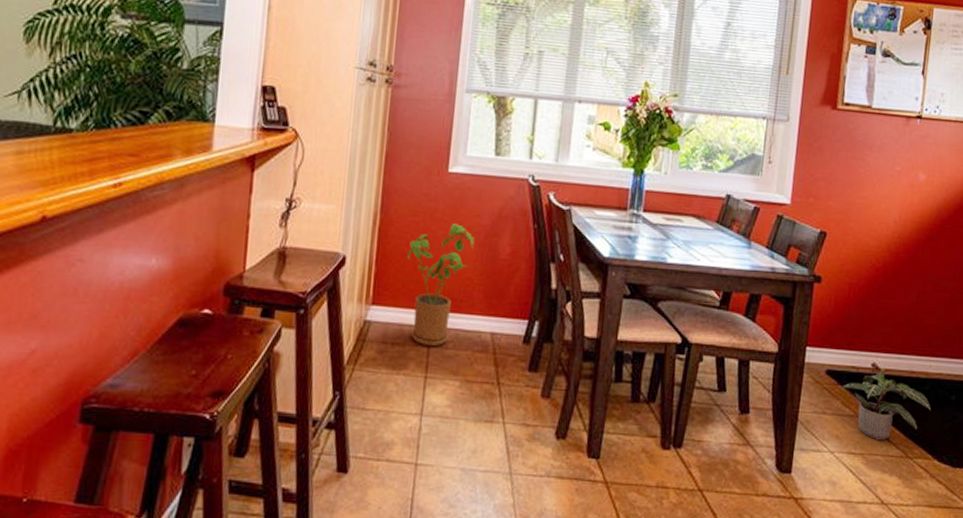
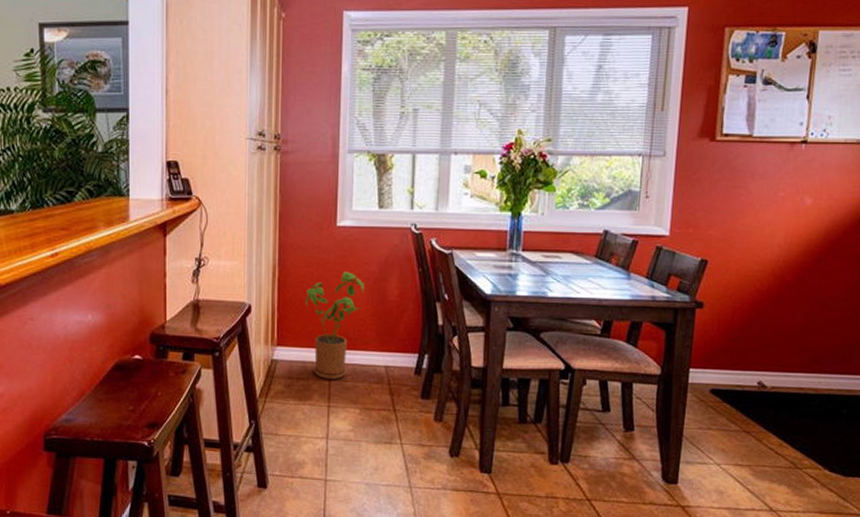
potted plant: present [842,372,931,441] -> none [727,390,821,453]

